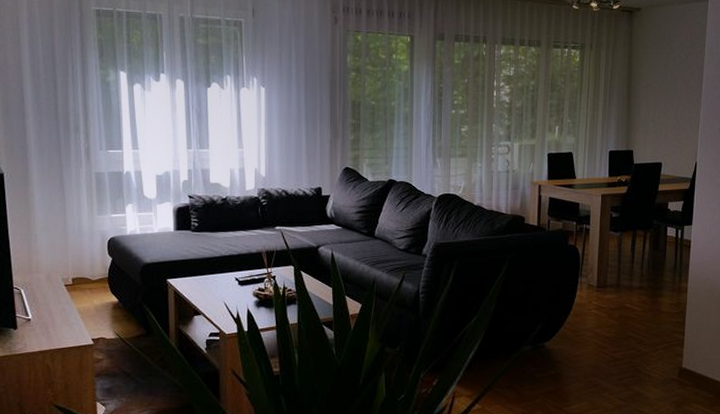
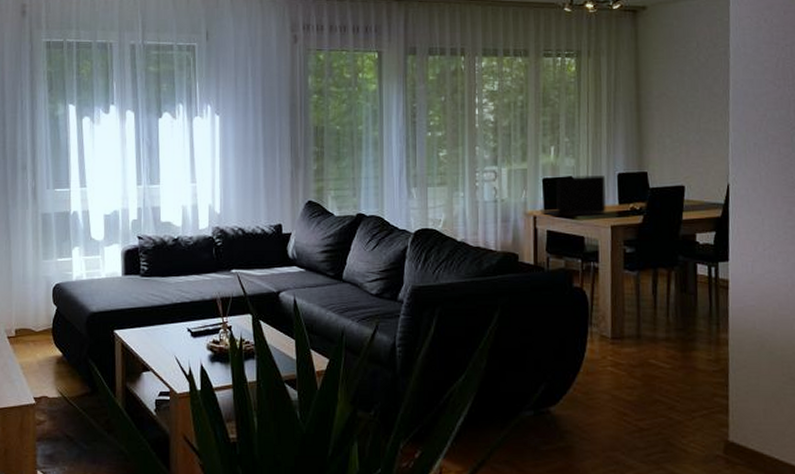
laptop computer: none [544,151,599,187] -> present [539,175,607,217]

